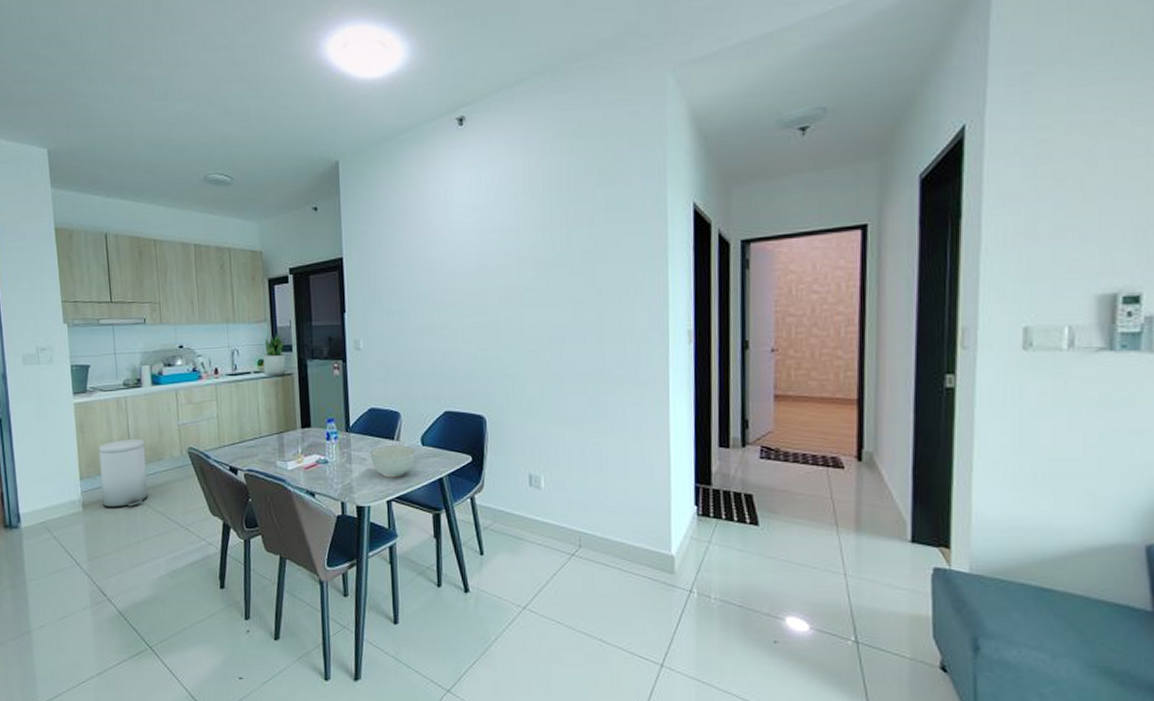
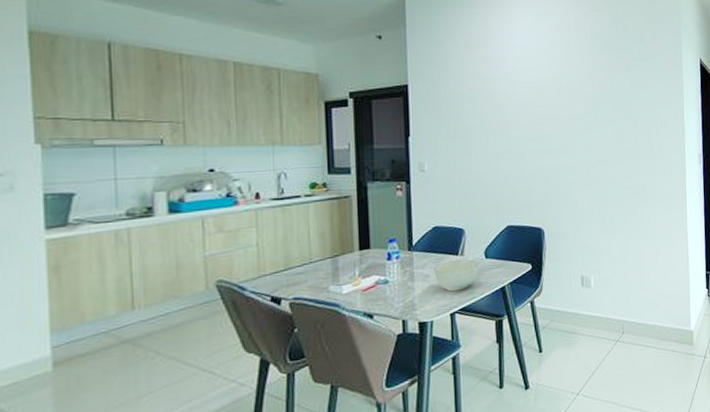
pedal bin: present [99,438,148,508] -> none [84,275,156,363]
planter: present [263,333,286,377] -> none [316,156,343,200]

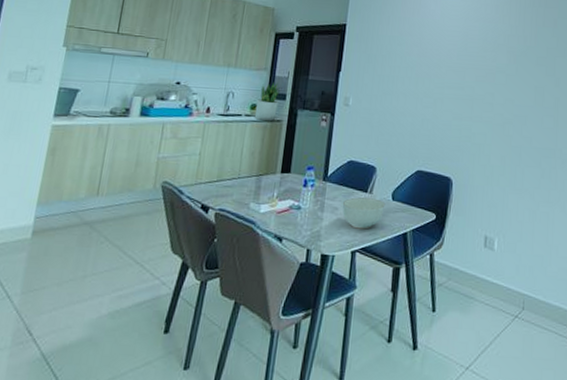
planter: none [316,156,343,200] -> present [254,82,280,122]

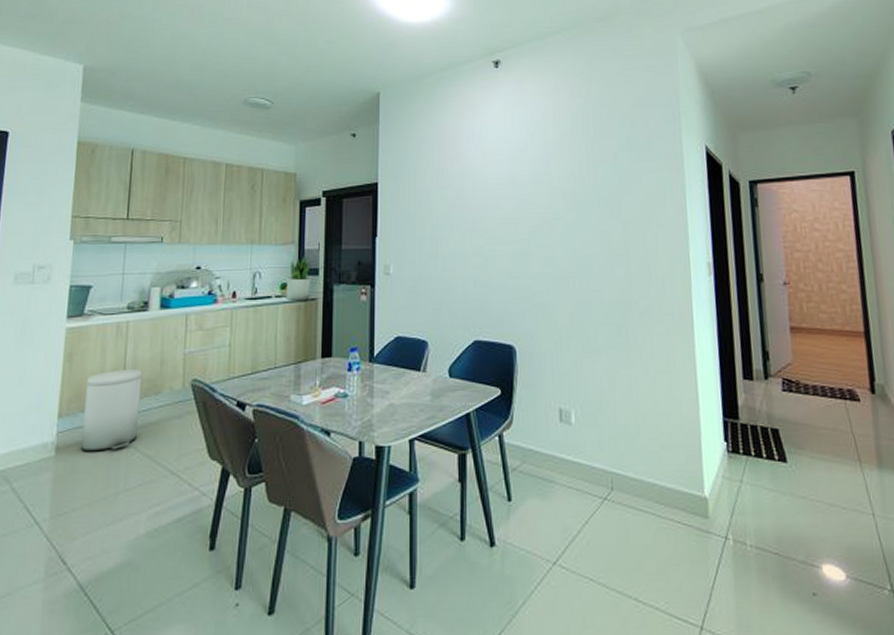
pedal bin: none [55,166,119,238] -> present [81,368,143,452]
bowl: present [342,197,386,229] -> none [393,377,442,414]

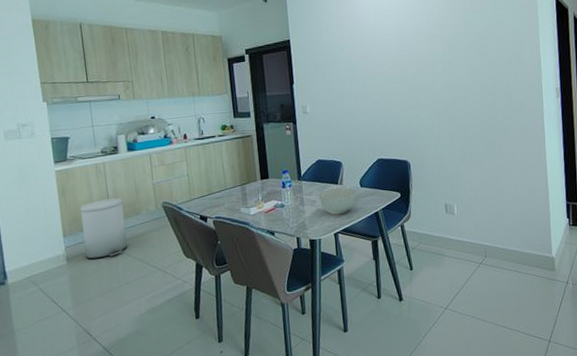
planter: present [285,256,311,302] -> none [225,103,245,139]
bowl: none [393,377,442,414] -> present [318,188,356,215]

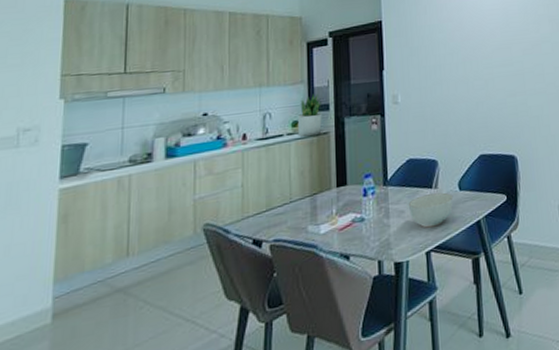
pedal bin: present [80,197,127,260] -> none [82,221,149,314]
planter: none [225,103,245,139] -> present [297,94,322,137]

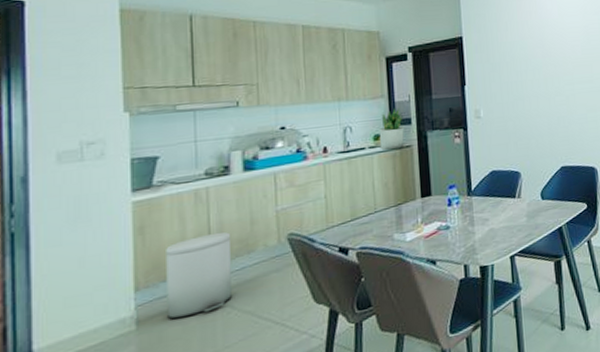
pedal bin: none [82,221,149,314] -> present [166,231,232,320]
bowl: present [408,192,454,228] -> none [492,201,536,235]

